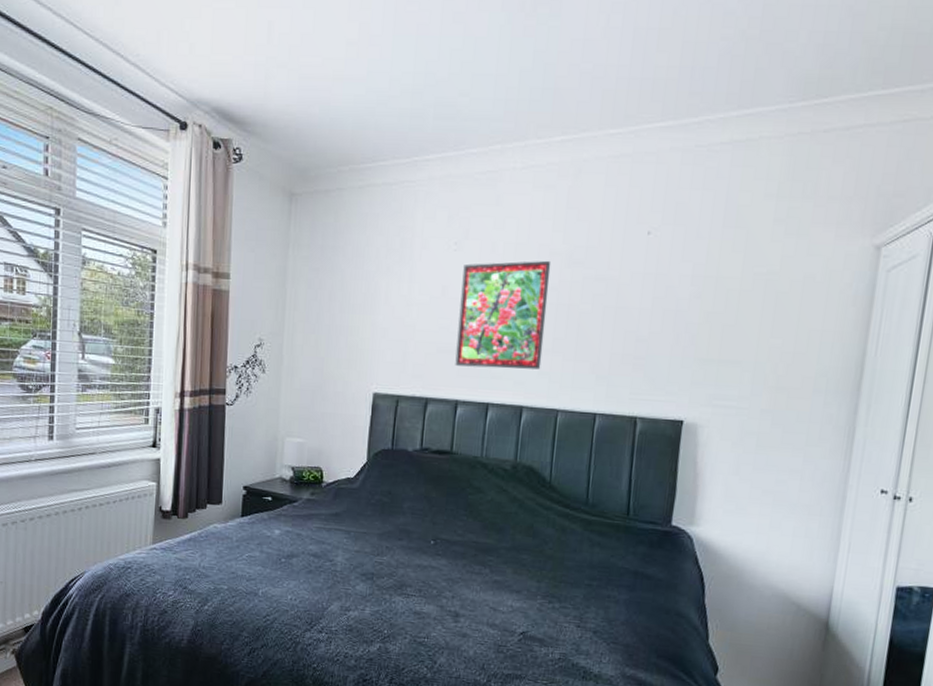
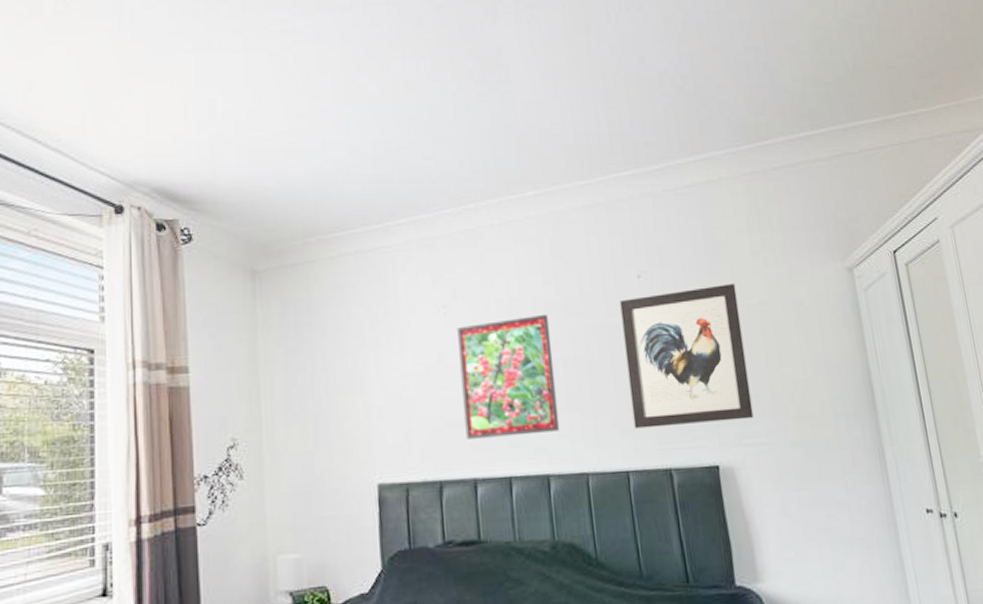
wall art: none [610,249,747,383] -> present [619,283,754,429]

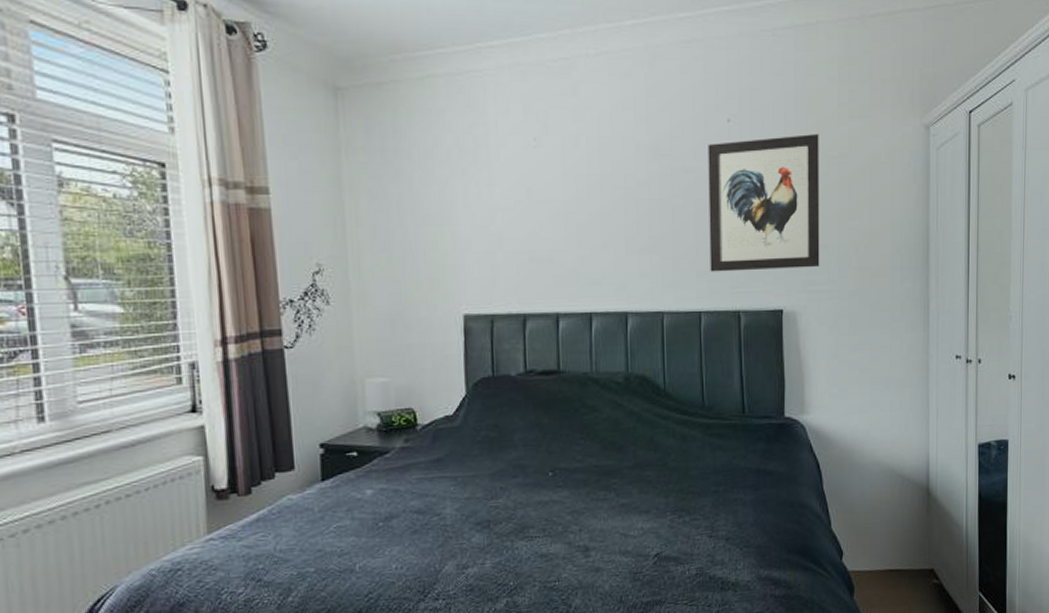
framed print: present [457,314,560,439] -> none [547,153,641,275]

